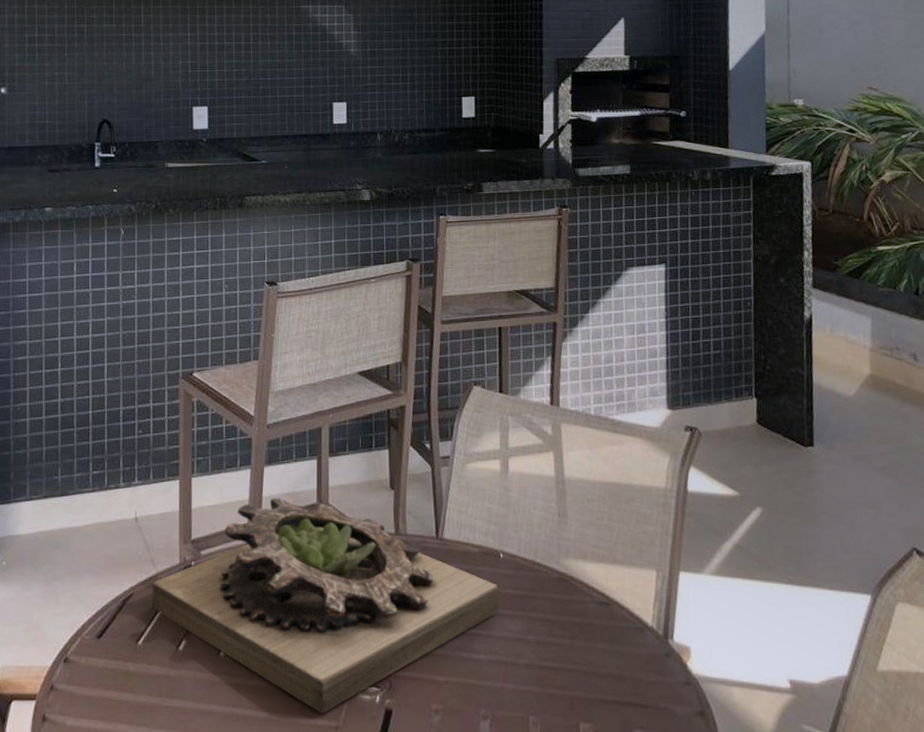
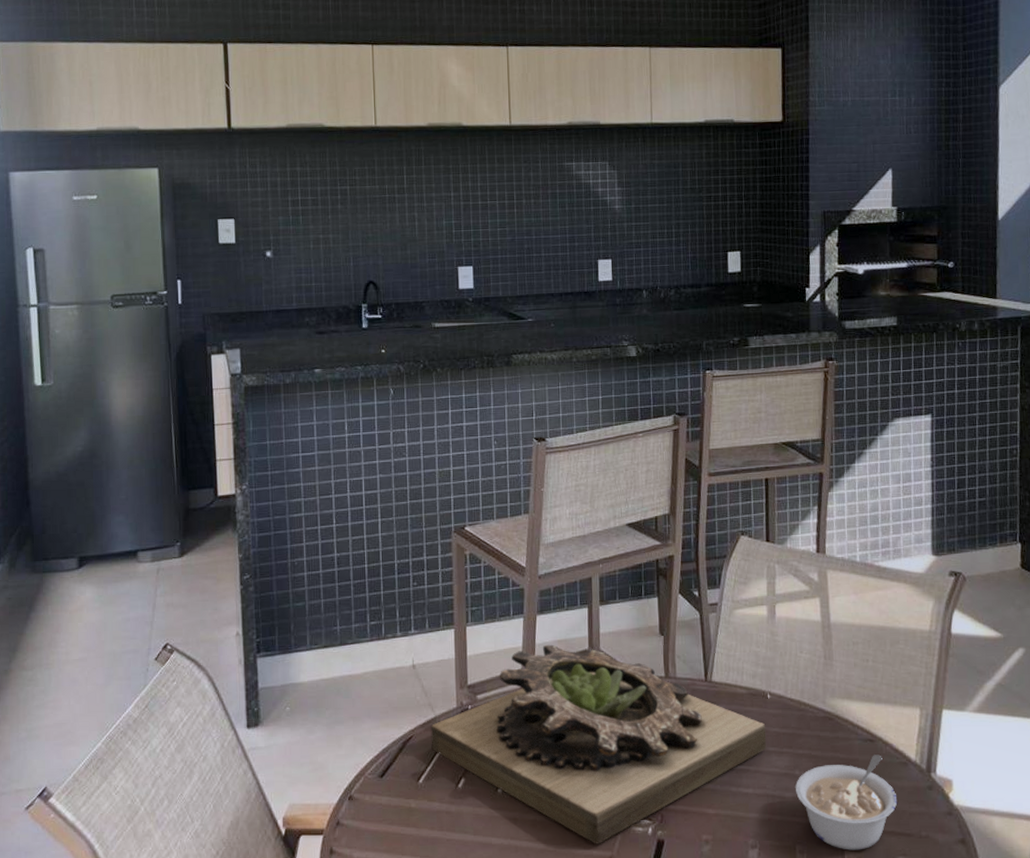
legume: none [528,619,634,722] -> present [795,755,898,850]

